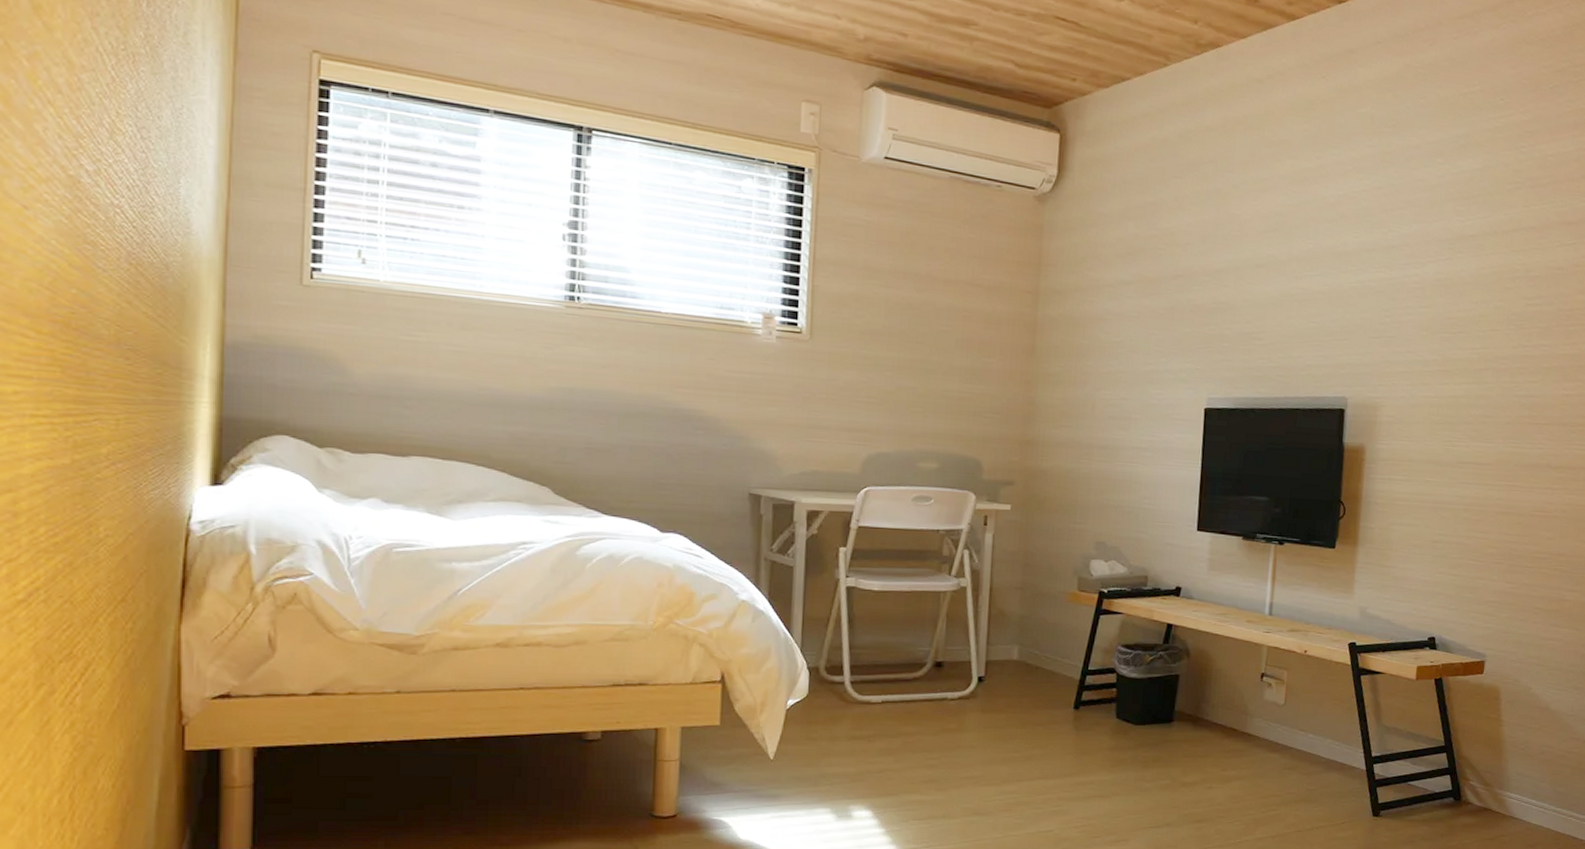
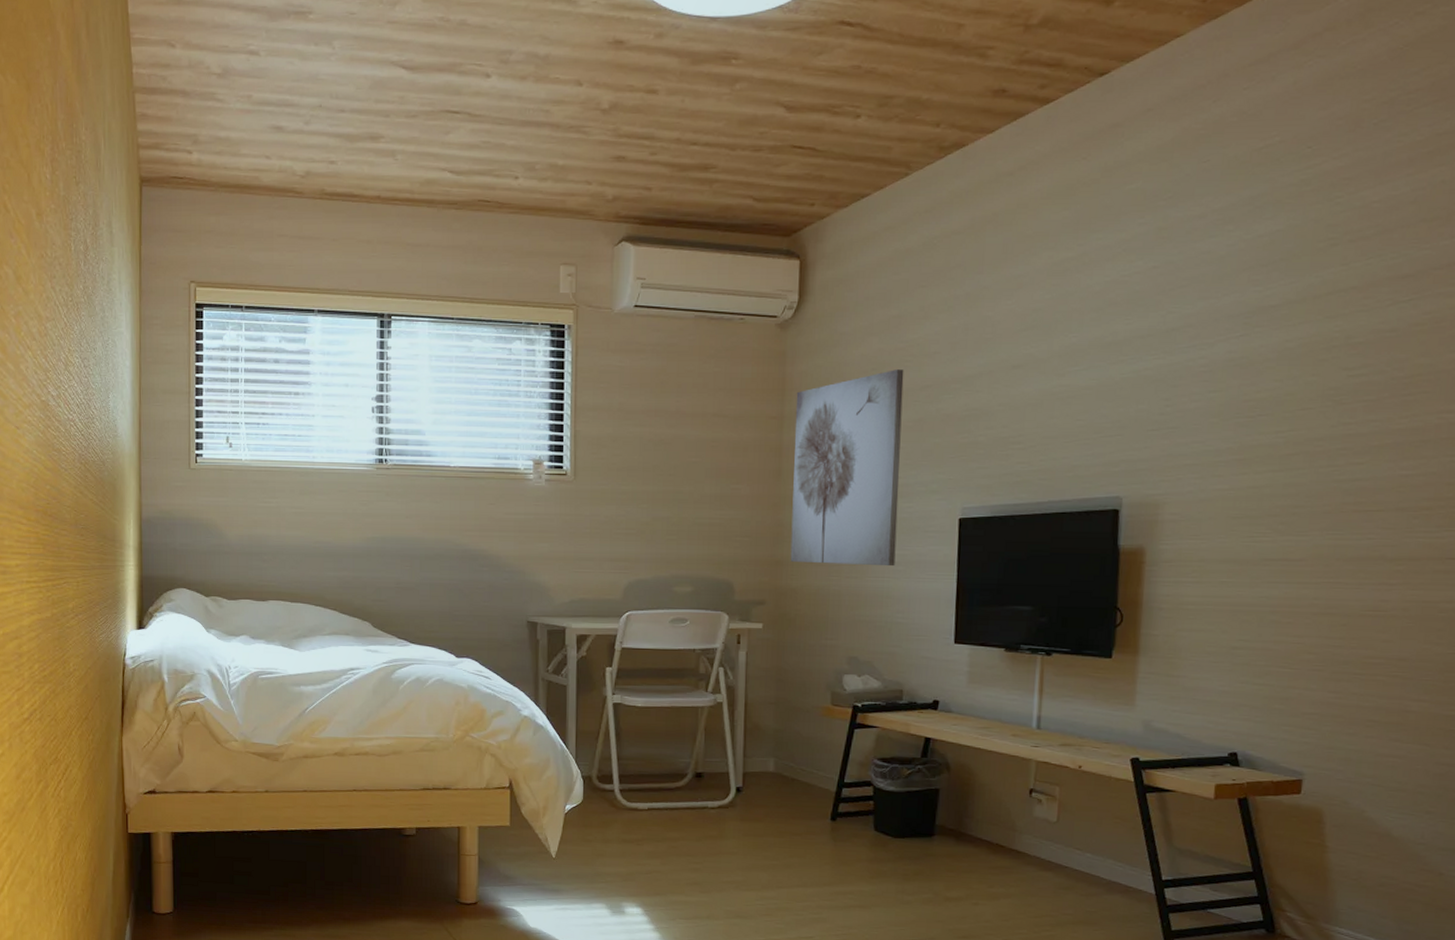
wall art: none [1041,256,1158,452] -> present [790,369,904,567]

